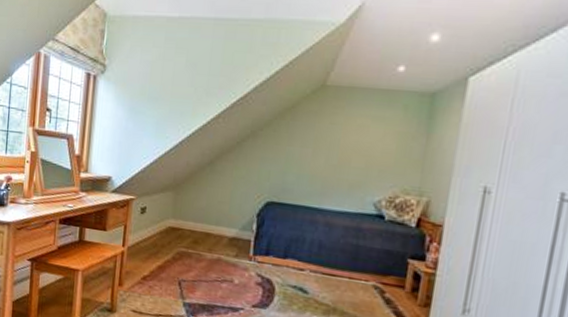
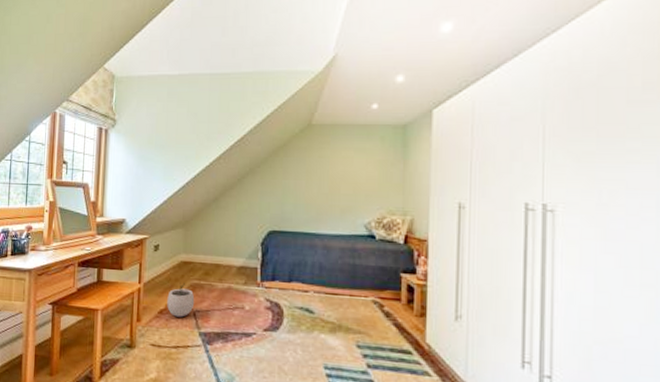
plant pot: none [151,249,181,286] -> present [167,283,195,318]

